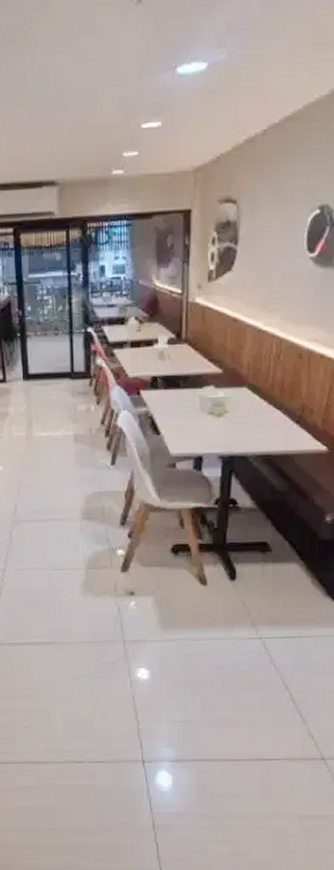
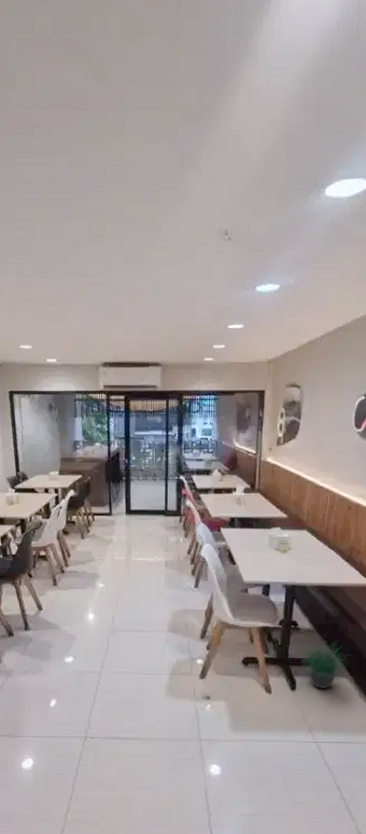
potted plant: none [240,514,302,577] -> present [300,635,351,688]

